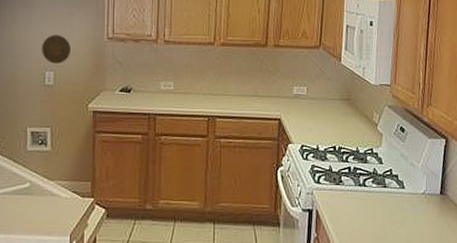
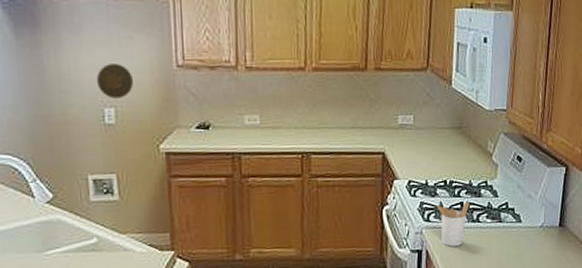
utensil holder: none [326,167,357,208] -> present [436,202,470,247]

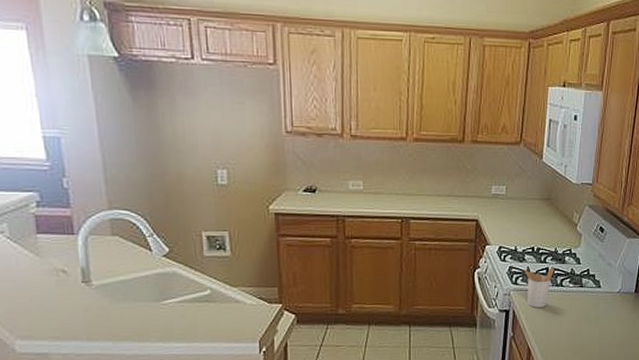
decorative plate: present [97,64,133,99] -> none [210,128,244,161]

